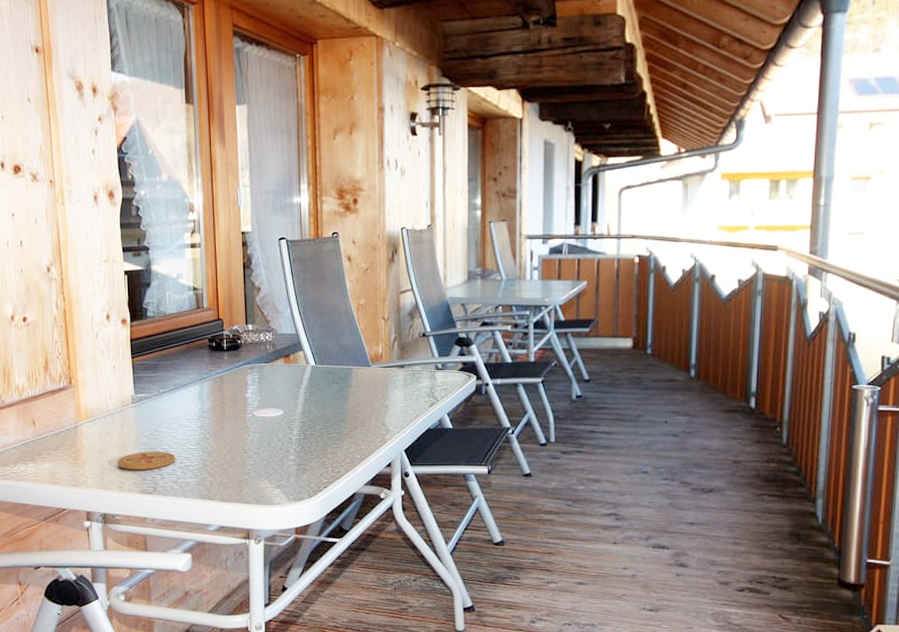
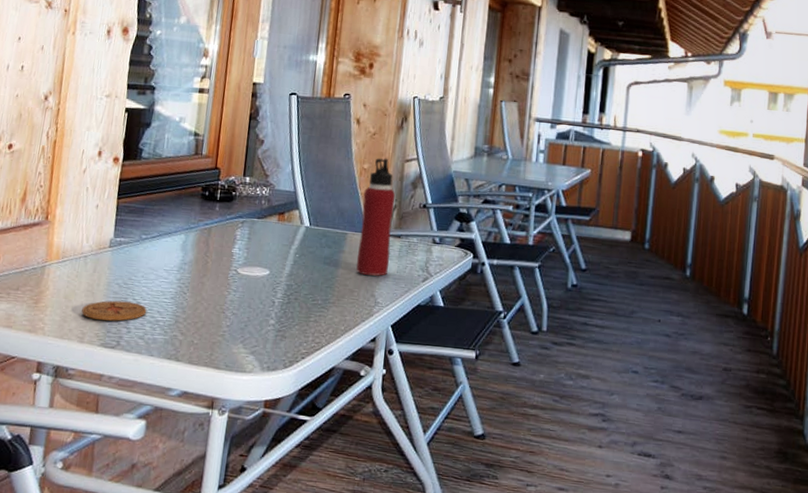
water bottle: none [362,292,396,406] -> present [356,158,396,276]

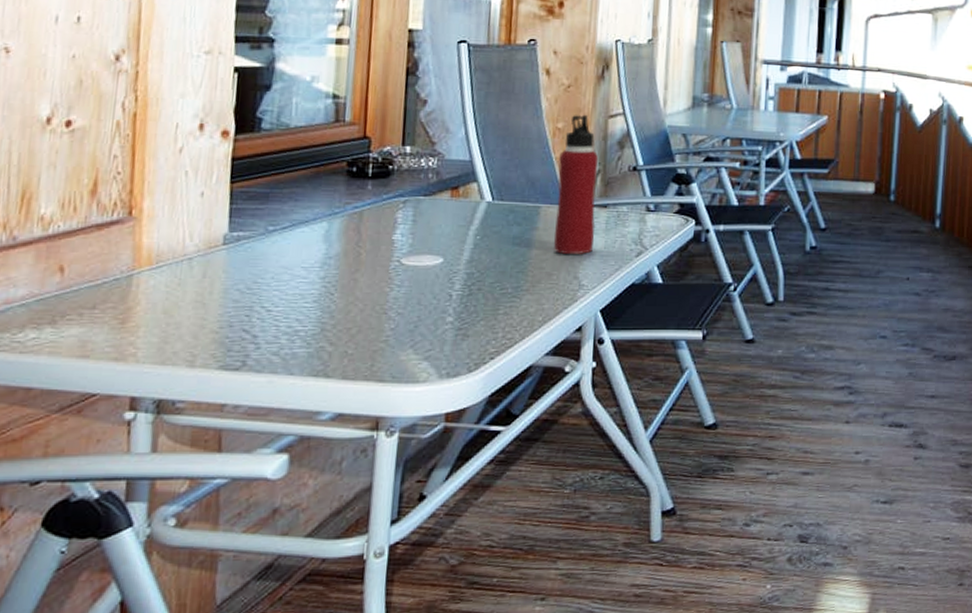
coaster: present [81,300,147,321] -> none [189,311,281,336]

